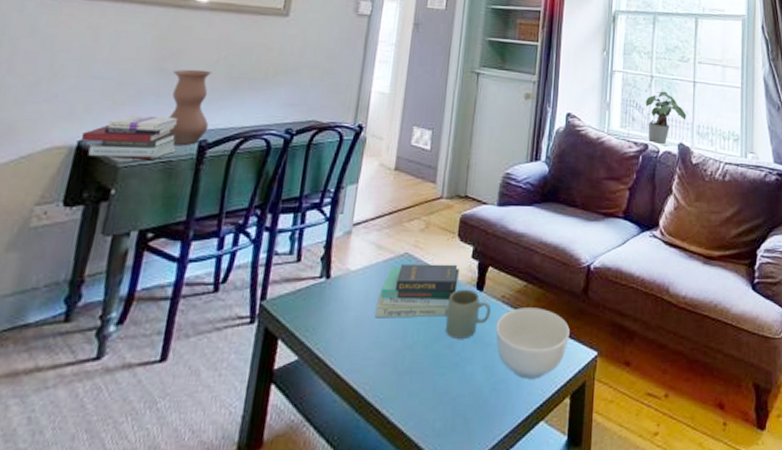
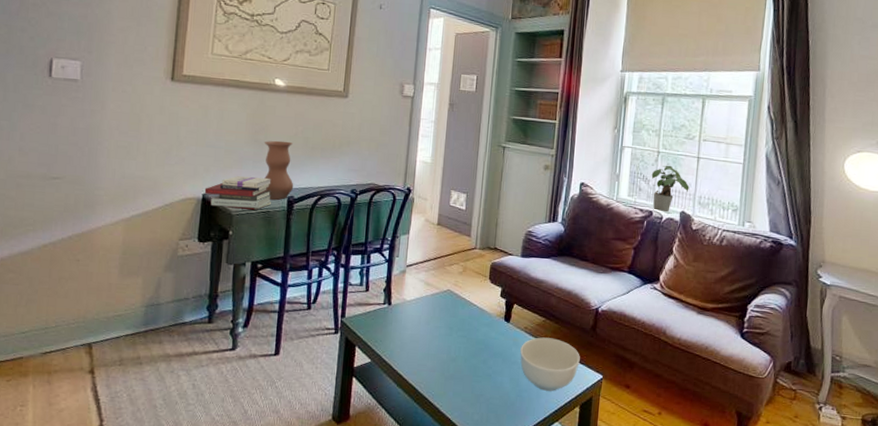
books: present [374,263,459,318] -> none [426,297,490,340]
mug: present [445,289,491,339] -> none [480,320,516,357]

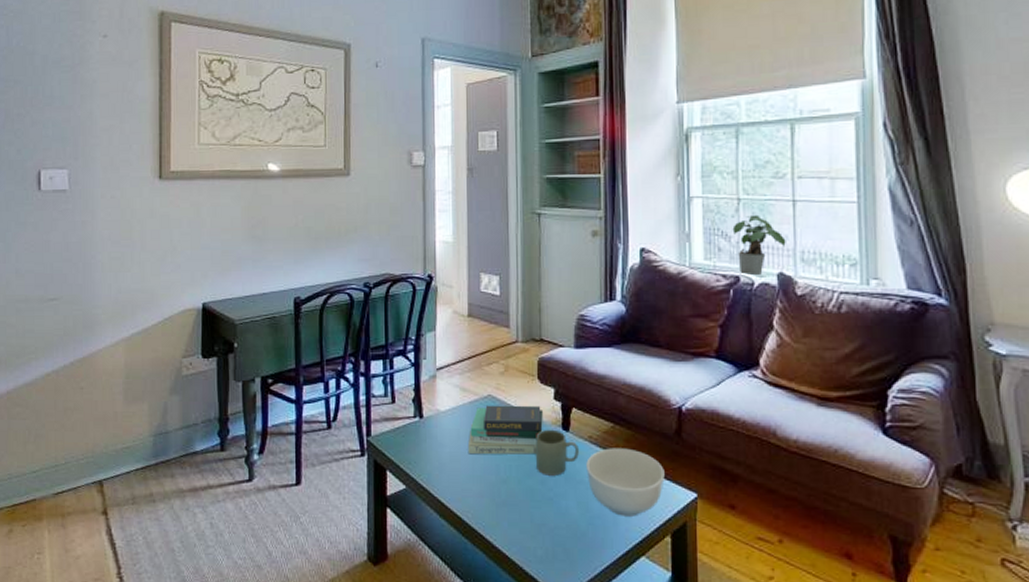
books: present [204,175,272,210] -> none [204,278,276,316]
vase: present [264,140,294,201] -> none [262,234,299,304]
books: none [426,297,490,340] -> present [467,405,543,455]
mug: none [480,320,516,357] -> present [535,429,579,476]

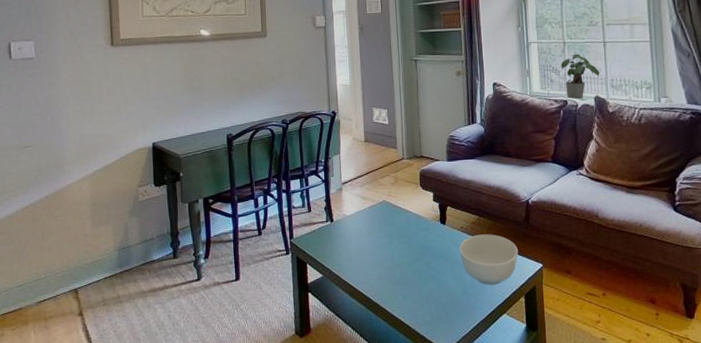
books: present [467,405,543,455] -> none [369,206,426,247]
mug: present [535,429,579,476] -> none [420,223,454,259]

